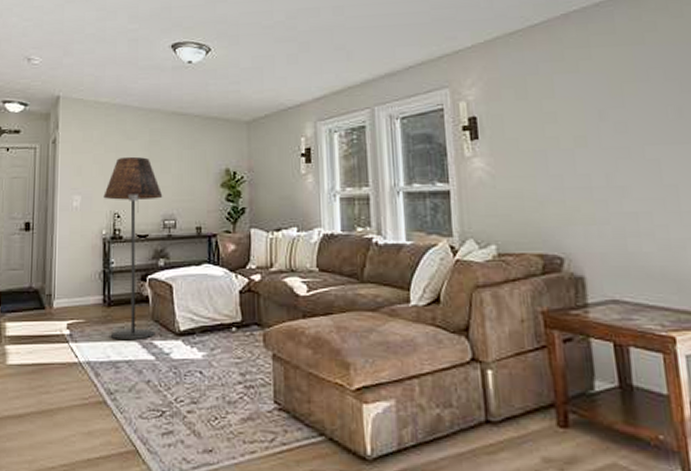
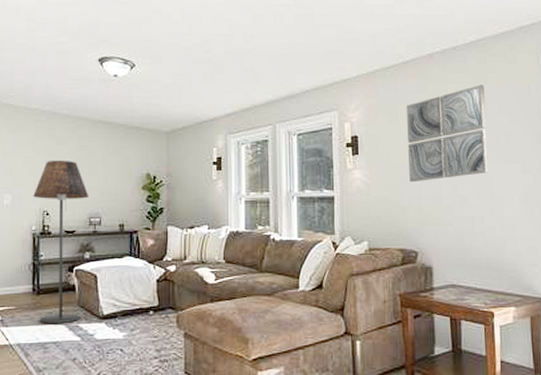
wall art: none [536,47,655,171] -> present [406,85,488,183]

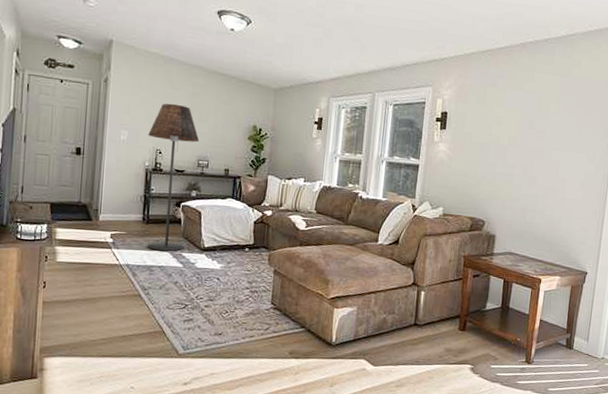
wall art: present [406,85,488,183] -> none [487,77,567,160]

